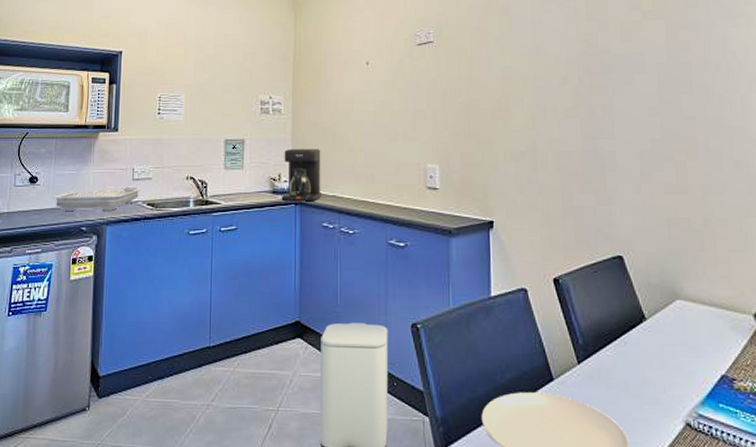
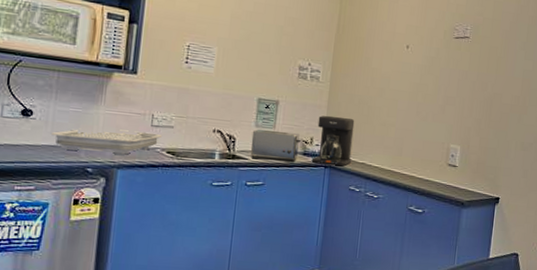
toaster: none [221,170,270,203] -> present [250,129,302,163]

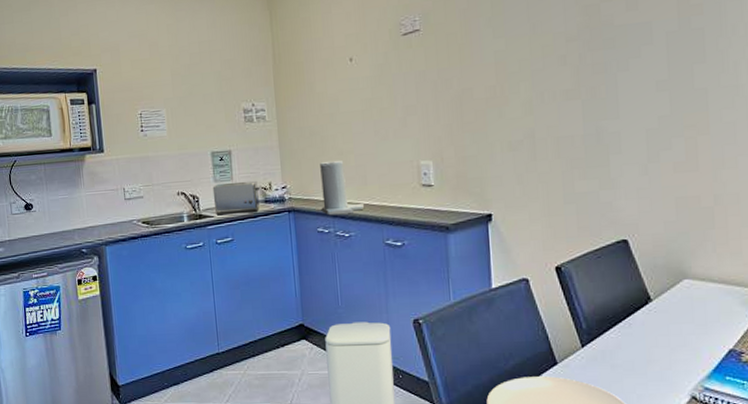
dish rack: present [50,128,161,155] -> none [49,206,135,236]
coffee maker: present [311,115,355,167] -> none [272,154,315,210]
paper towel: none [356,129,397,179] -> present [320,161,365,216]

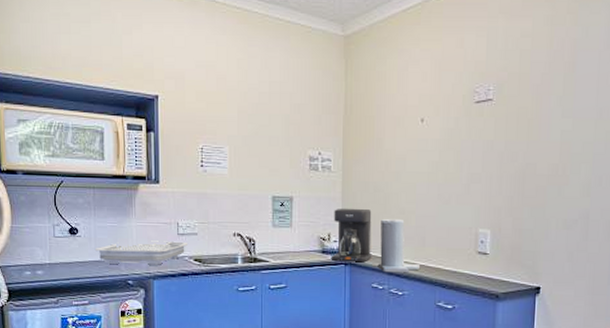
dish rack: none [49,206,135,236] -> present [94,240,187,265]
toaster: present [212,180,261,216] -> none [270,228,319,262]
coffee maker: none [272,154,315,210] -> present [331,208,372,263]

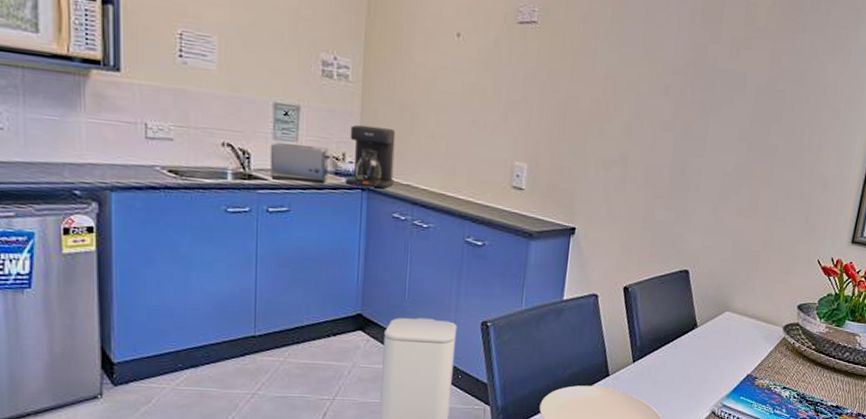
dish rack: present [94,240,187,265] -> none [24,141,159,174]
toaster: none [270,228,319,262] -> present [269,142,331,184]
paper towel: present [377,219,421,273] -> none [400,142,450,204]

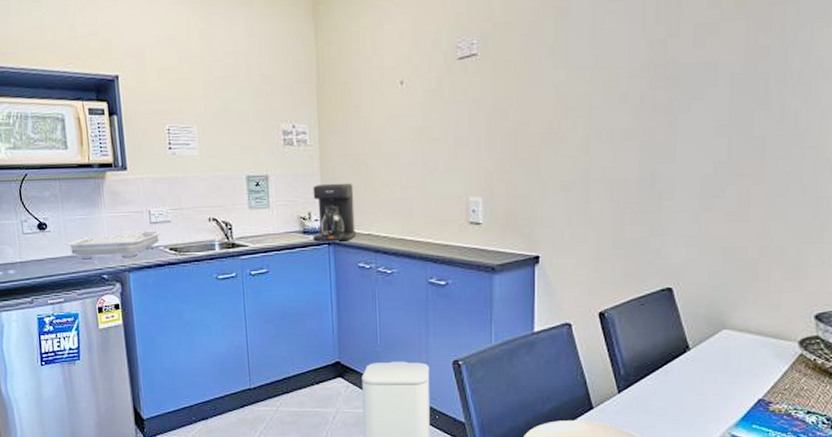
dish rack: none [24,141,159,174] -> present [65,230,161,260]
toaster: present [269,142,331,184] -> none [247,209,299,245]

